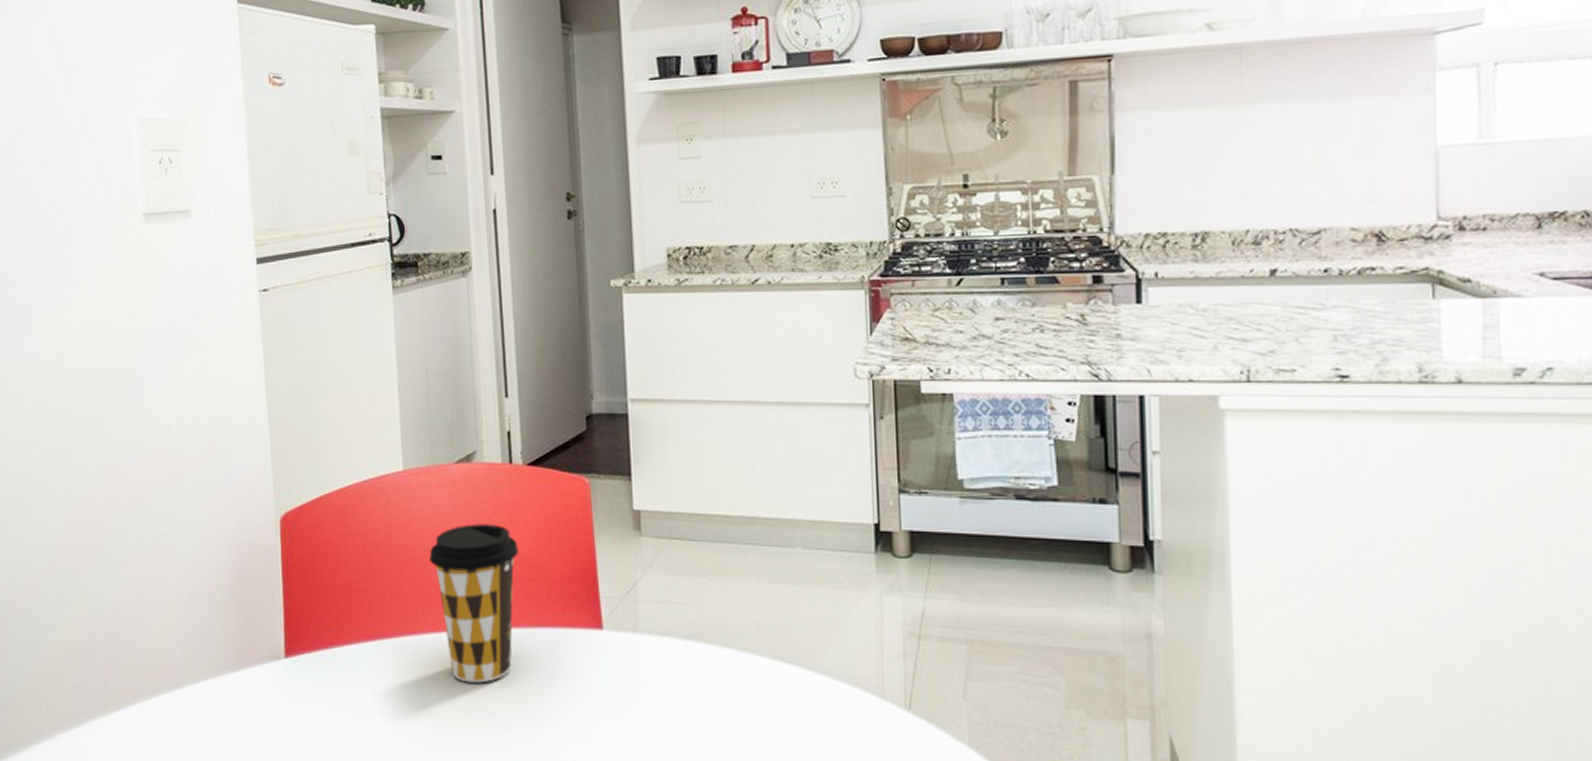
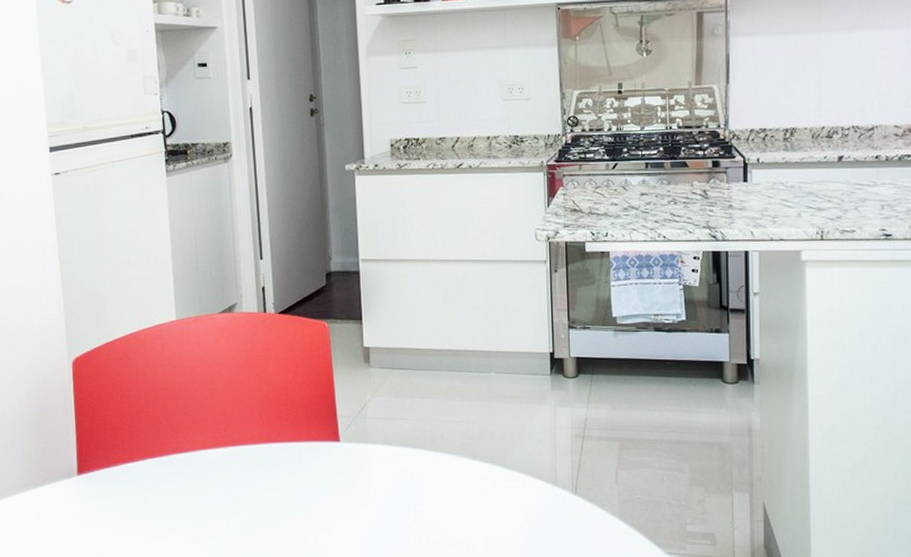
coffee cup: present [429,524,519,683] -> none [198,361,272,488]

